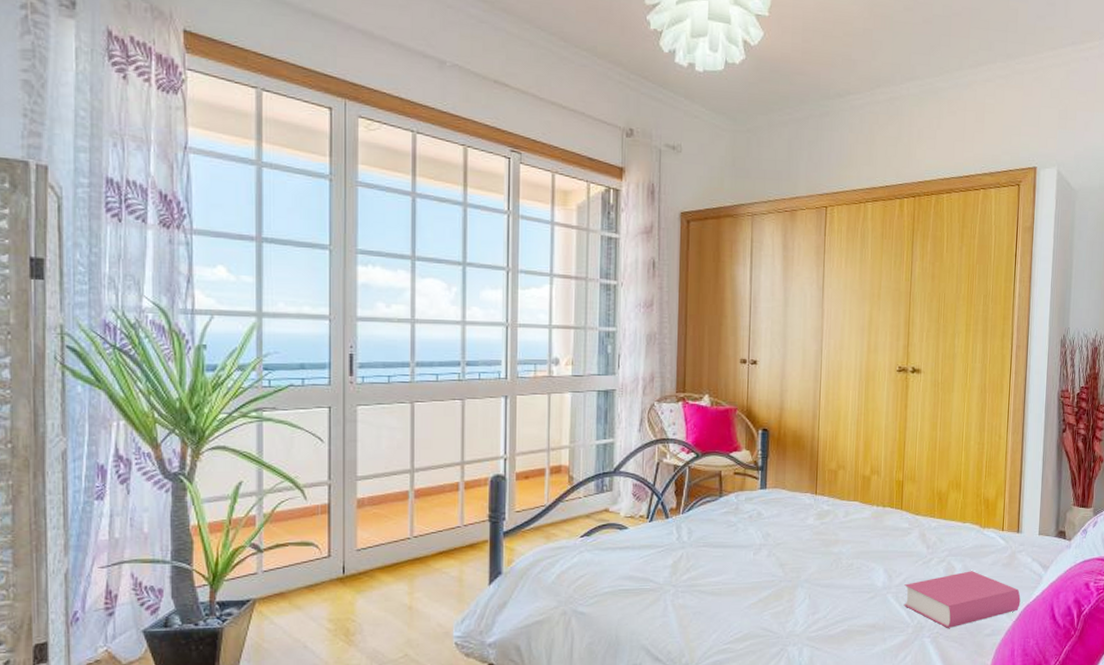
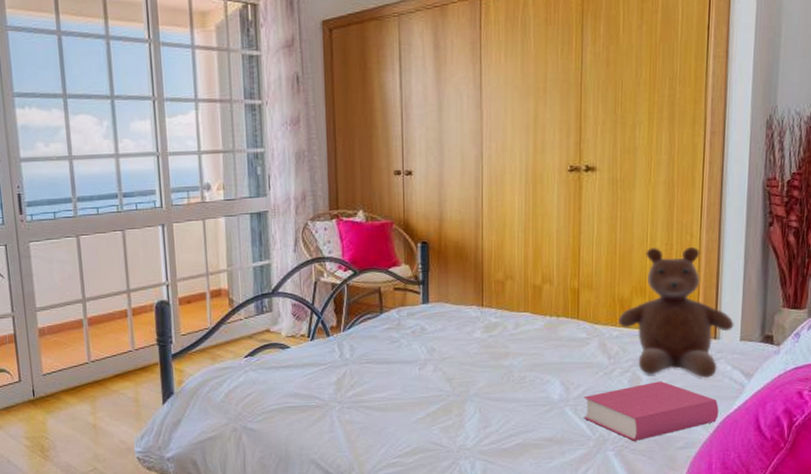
teddy bear: none [935,446,1034,569] -> present [617,246,734,378]

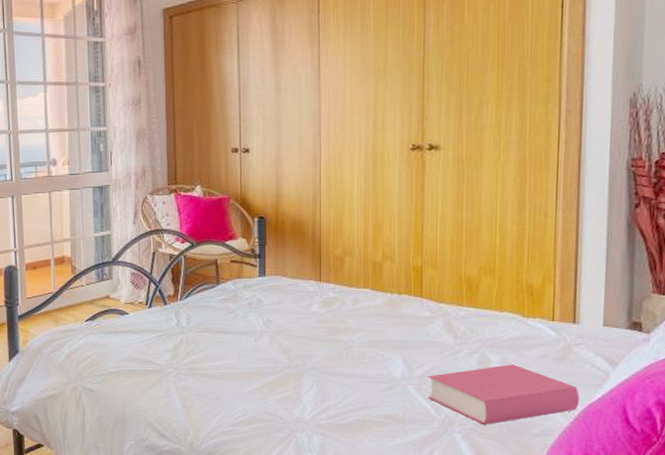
teddy bear: present [617,246,734,378] -> none [464,227,596,363]

